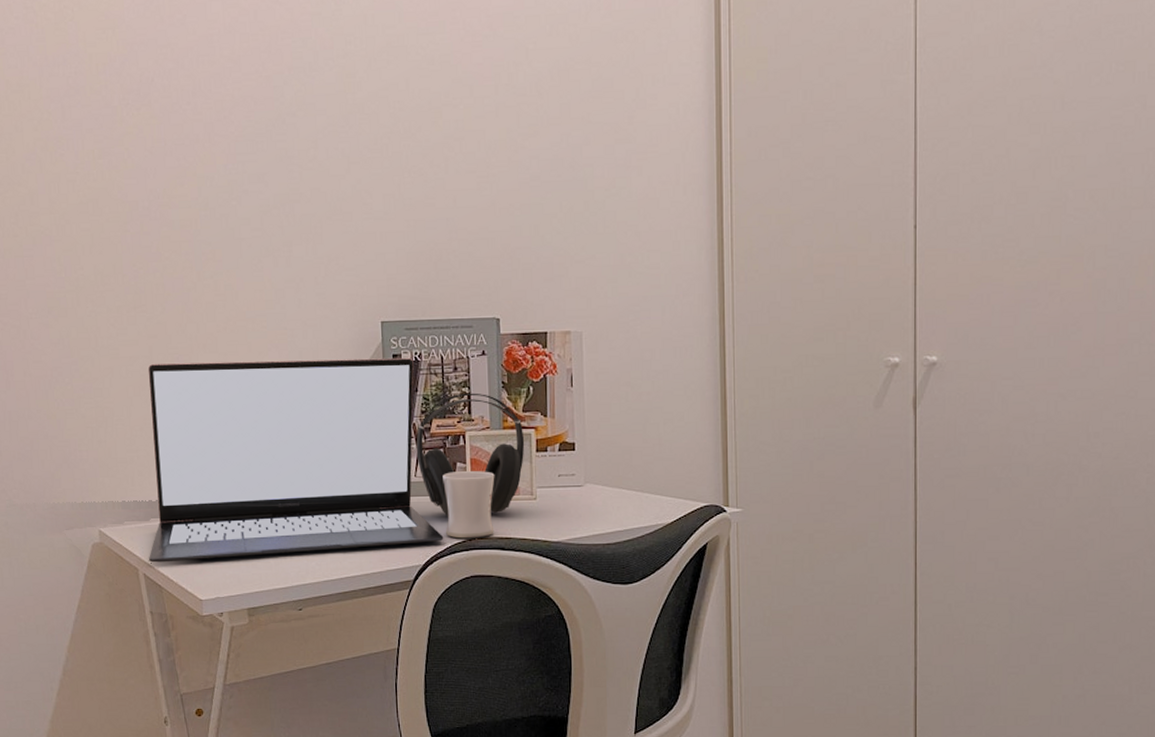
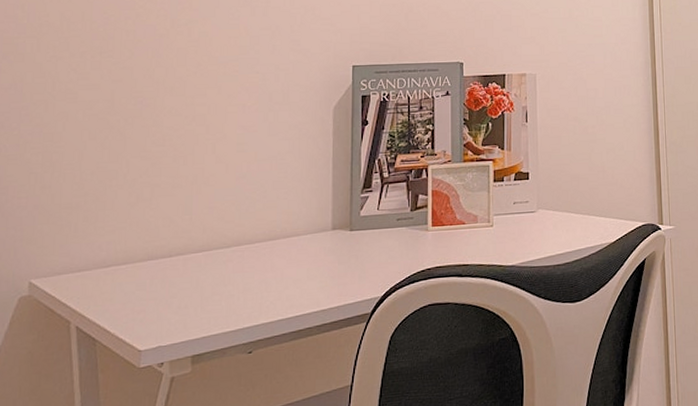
laptop: present [147,357,444,563] -> none [84,98,403,314]
headphones: present [416,393,525,516] -> none [380,129,483,247]
mug: present [443,471,495,539] -> none [405,201,455,268]

